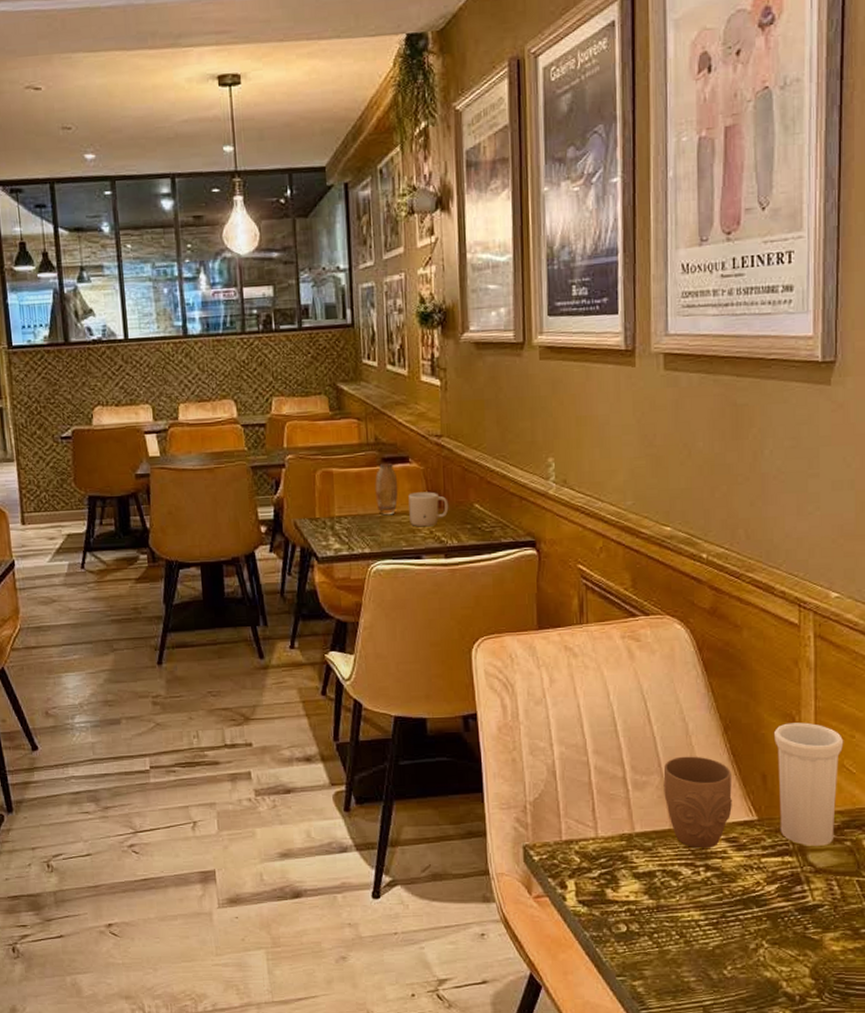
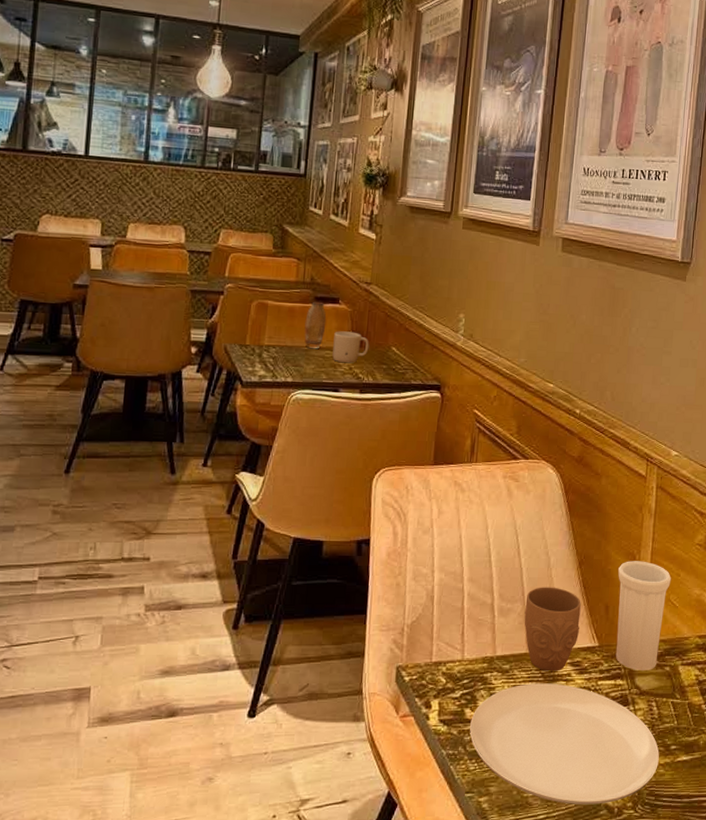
plate: none [613,861,846,992] -> present [470,683,659,805]

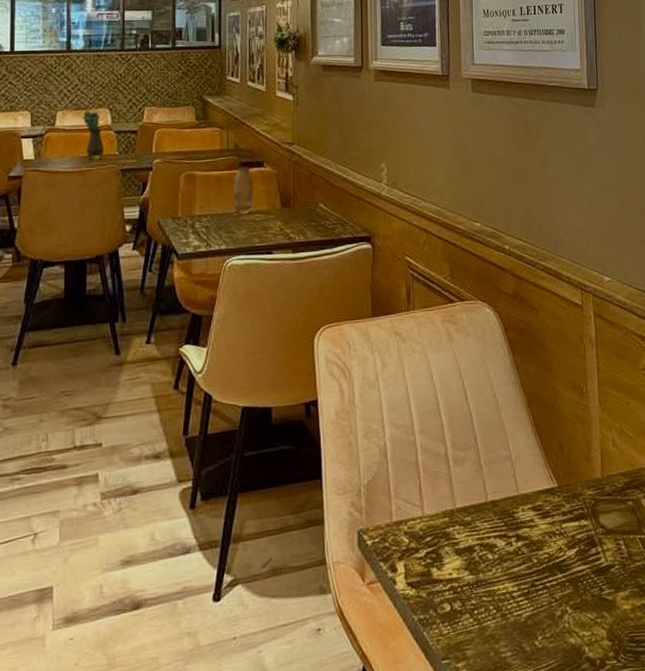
vase: none [154,224,176,278] -> present [82,109,105,161]
mug: present [332,331,369,364] -> none [262,193,297,225]
plate: present [470,683,659,805] -> none [438,531,635,661]
cup: present [524,587,581,671] -> none [479,429,537,520]
cup: present [615,561,672,671] -> none [566,393,622,509]

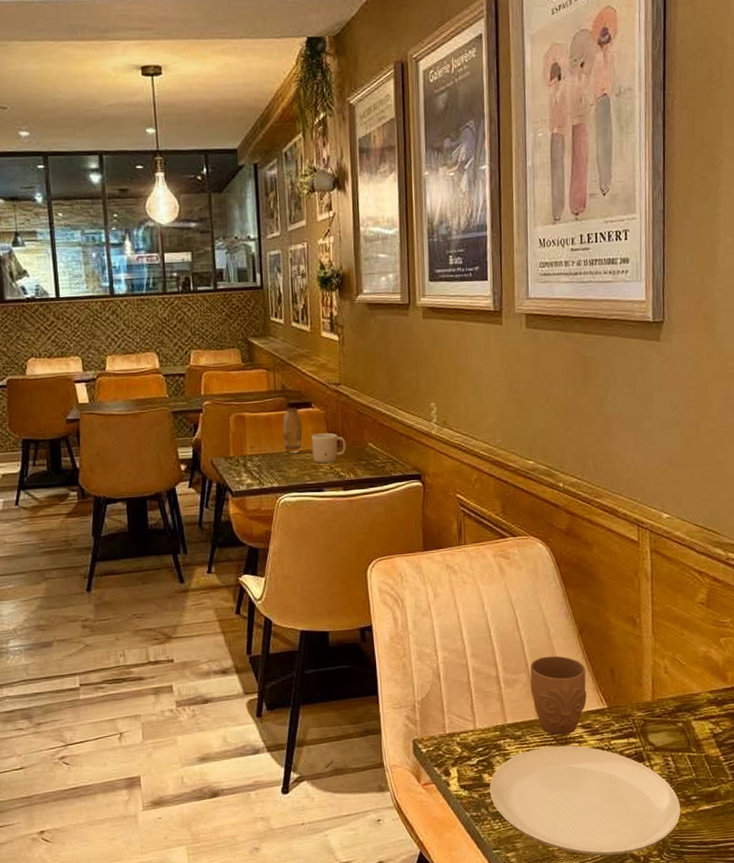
vase: present [82,109,105,161] -> none [131,353,155,404]
mug: none [262,193,297,225] -> present [311,432,347,464]
plate: none [438,531,635,661] -> present [490,745,680,856]
cup: none [479,429,537,520] -> present [530,655,587,735]

